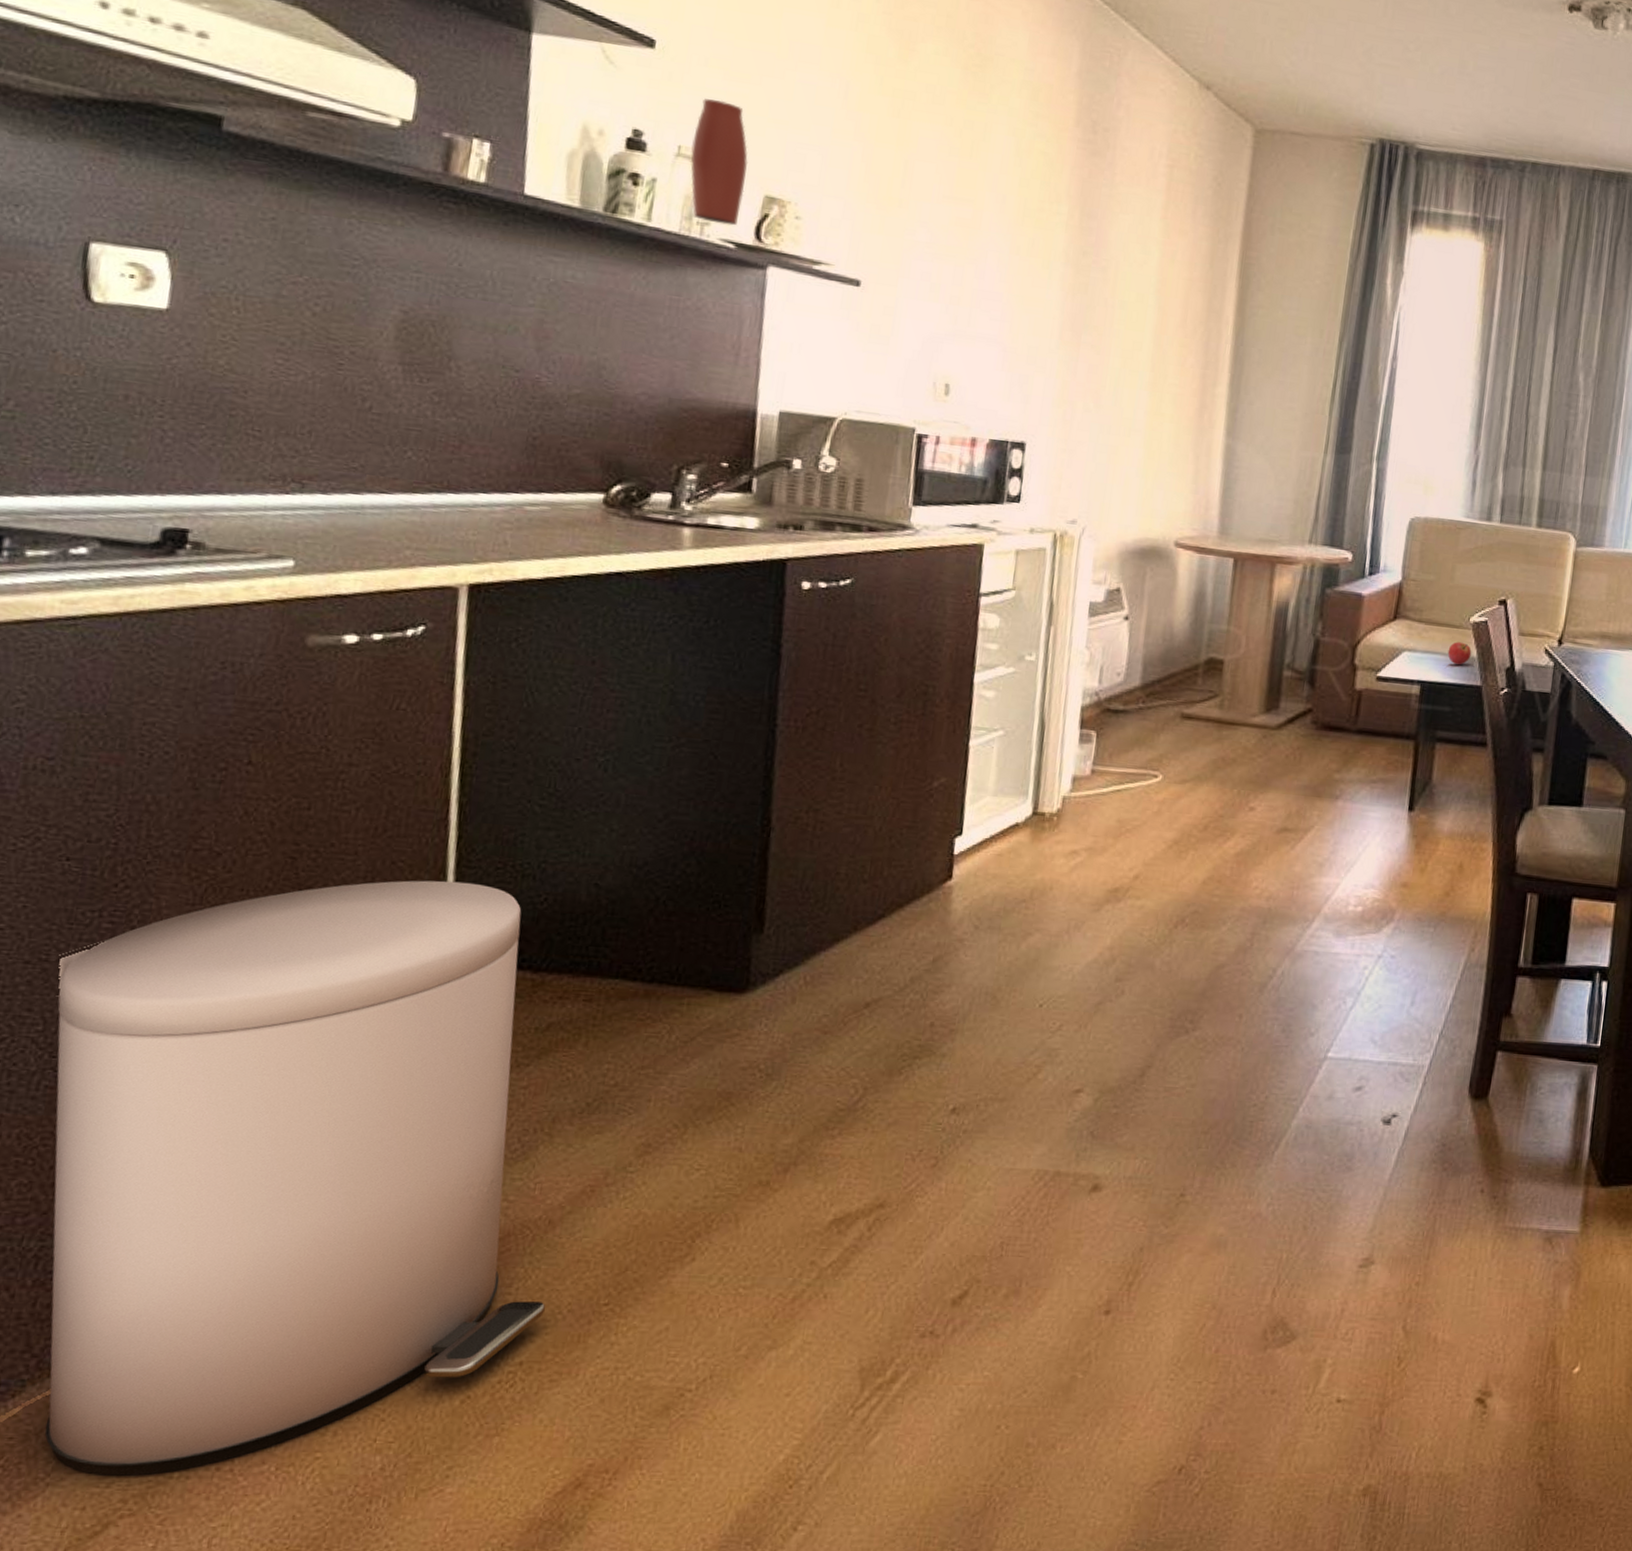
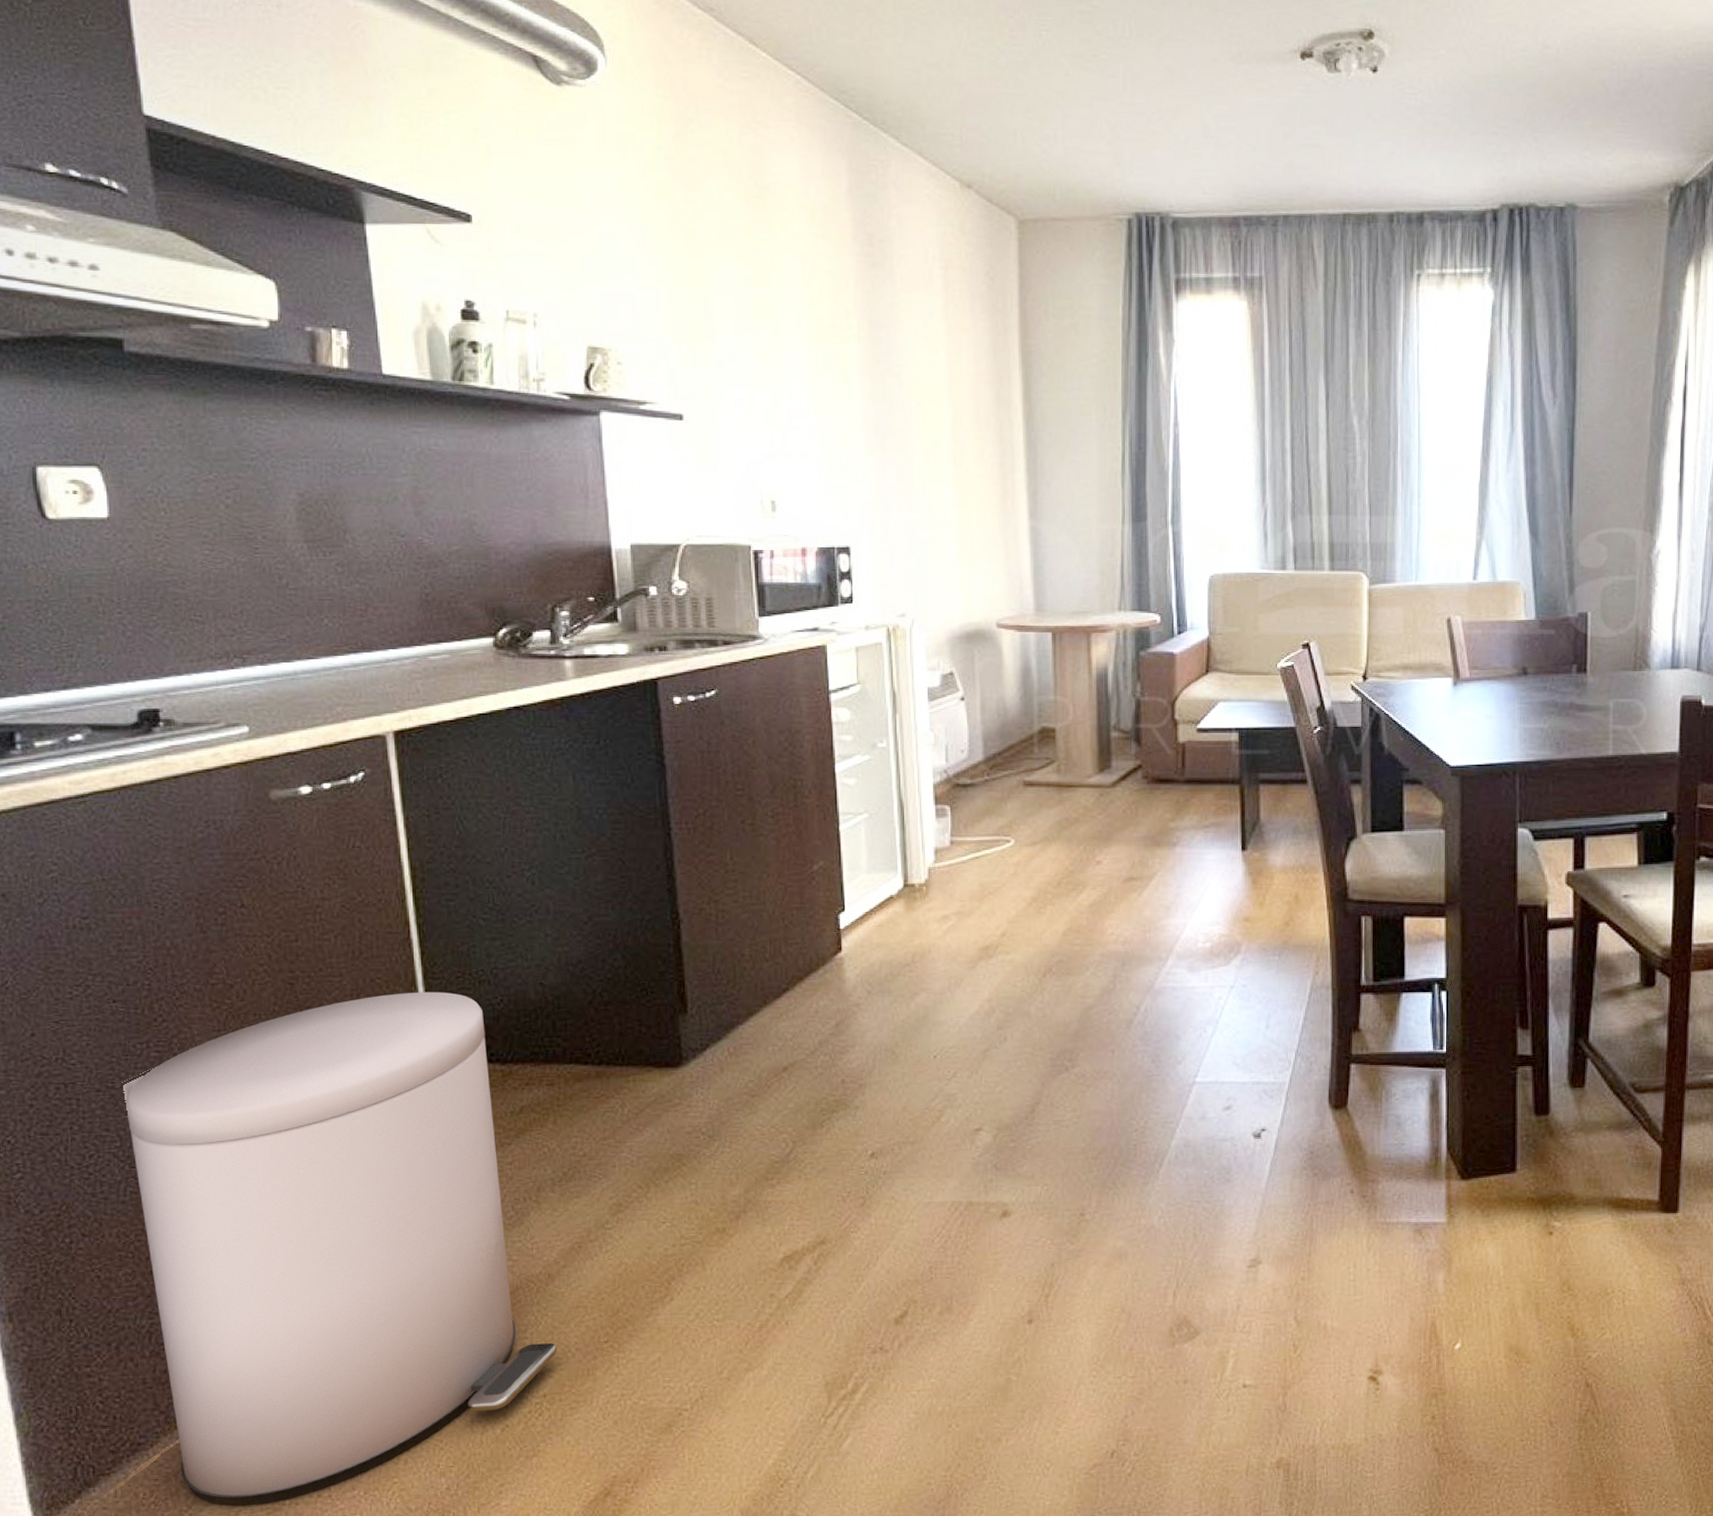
vase: present [690,99,749,226] -> none [518,262,570,378]
fruit: present [1447,642,1472,666] -> none [1260,688,1282,710]

